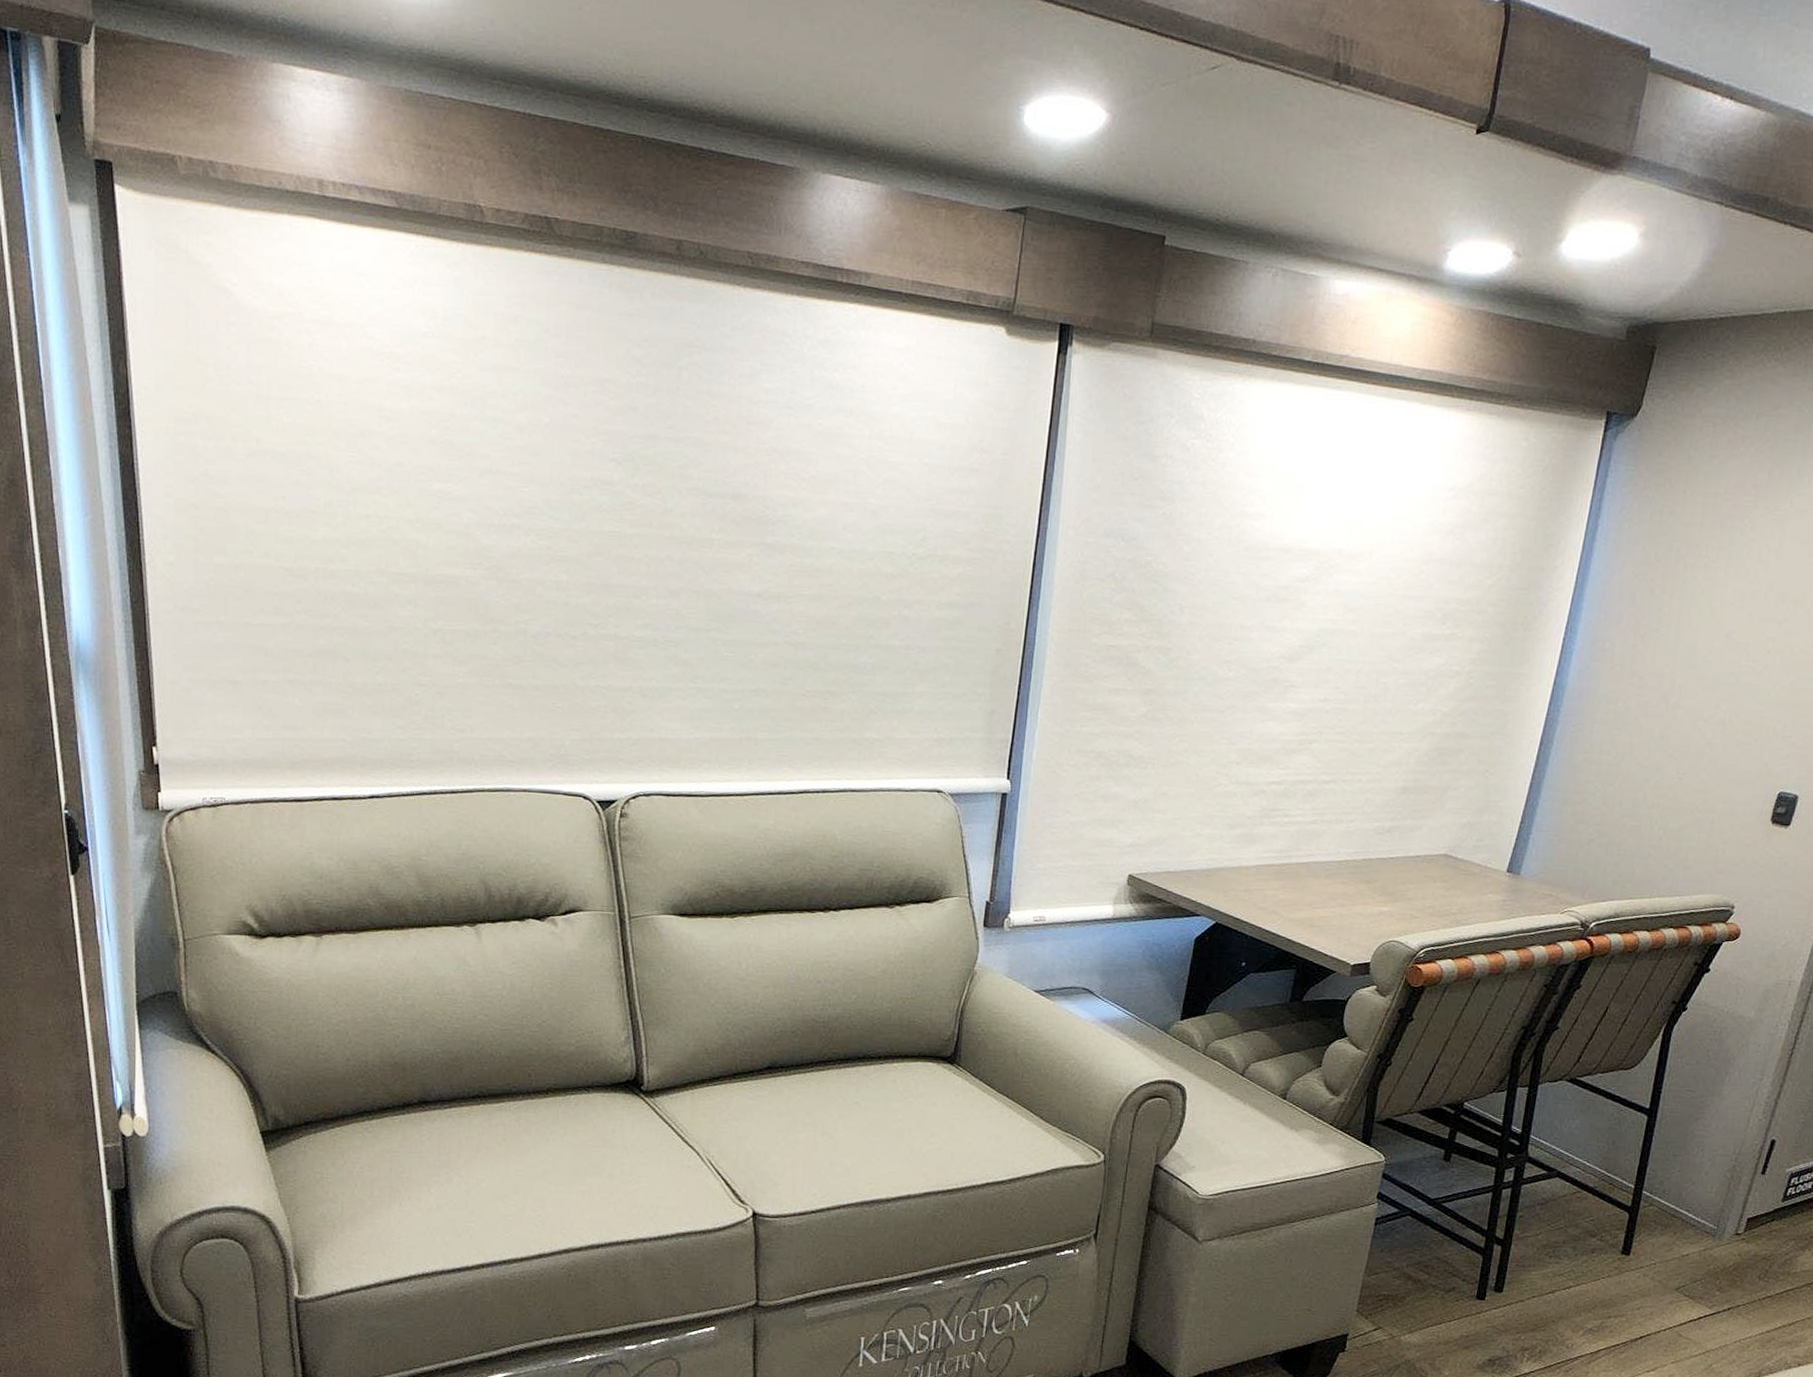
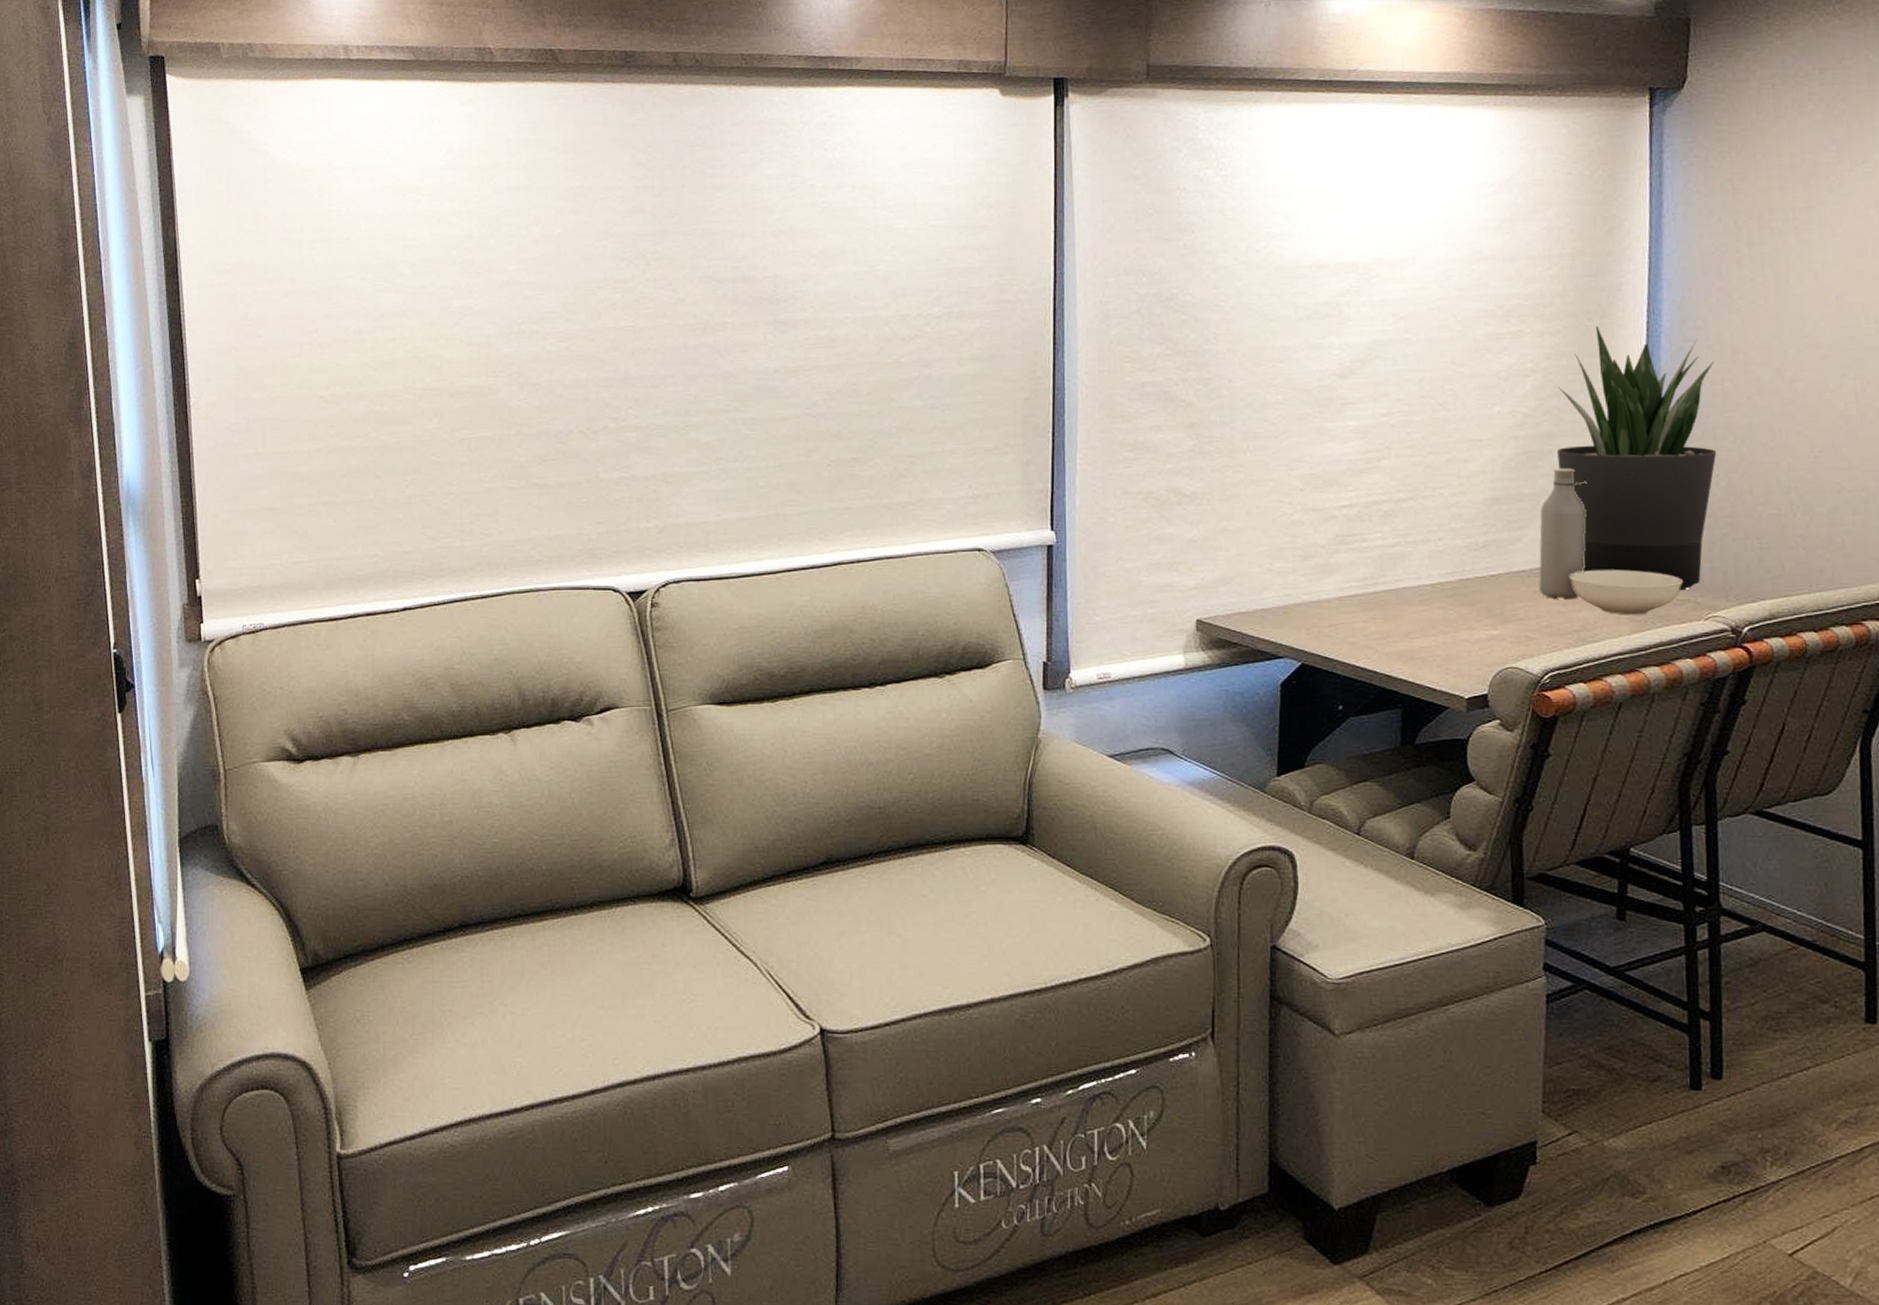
water bottle: none [1429,767,1486,886] -> present [1539,469,1587,600]
bowl: none [1456,861,1550,905] -> present [1569,569,1684,615]
planter: none [1464,637,1614,886] -> present [1557,326,1717,591]

